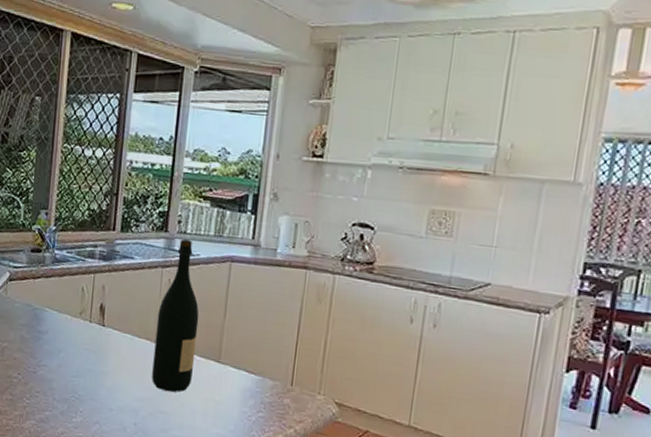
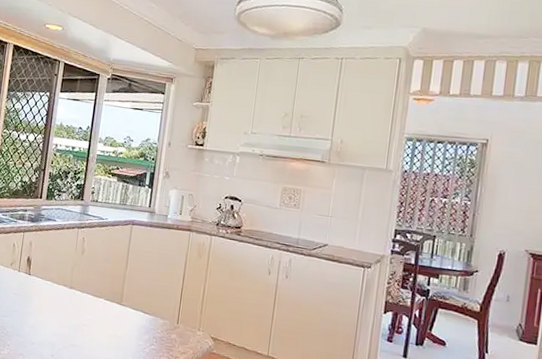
wine bottle: present [151,238,199,392] -> none [67,206,106,329]

